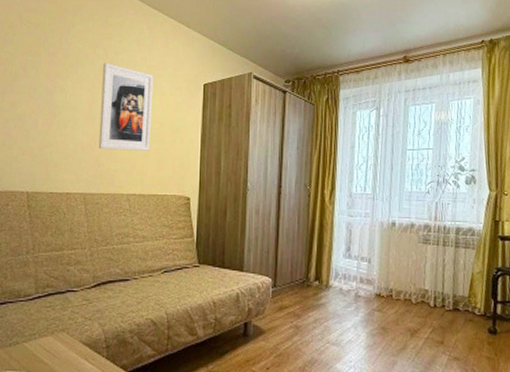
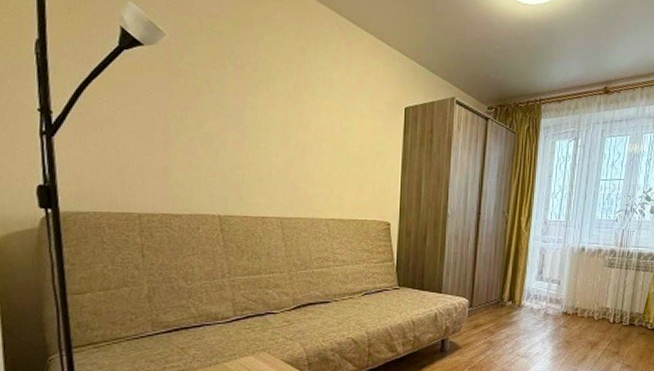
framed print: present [98,63,154,151] -> none [294,80,353,175]

